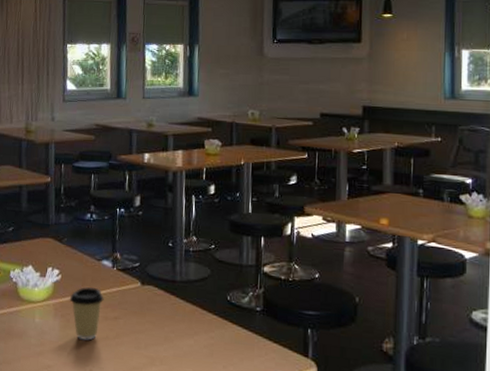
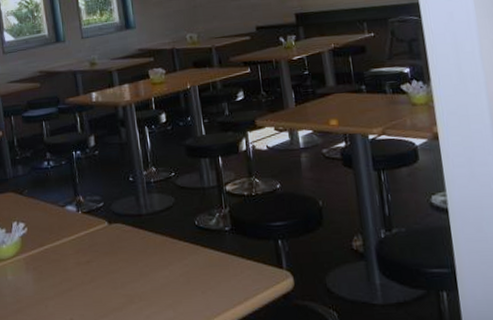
coffee cup: present [69,287,104,341] -> none [39,235,74,290]

